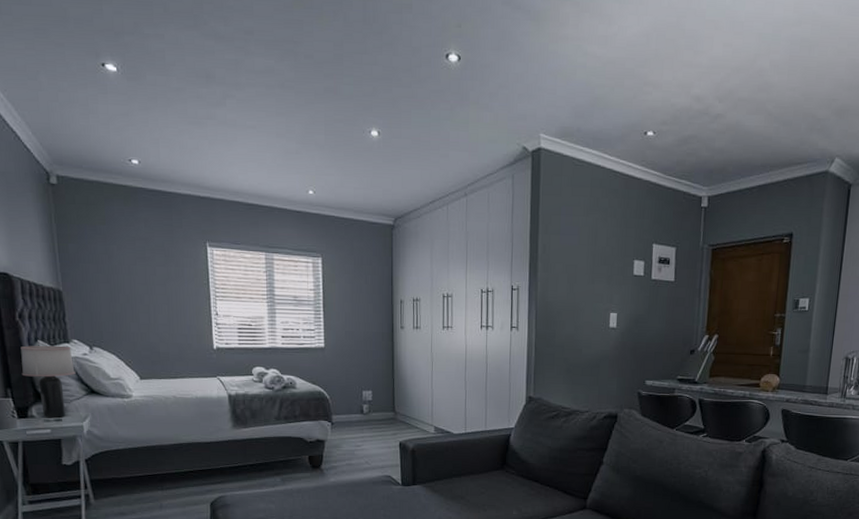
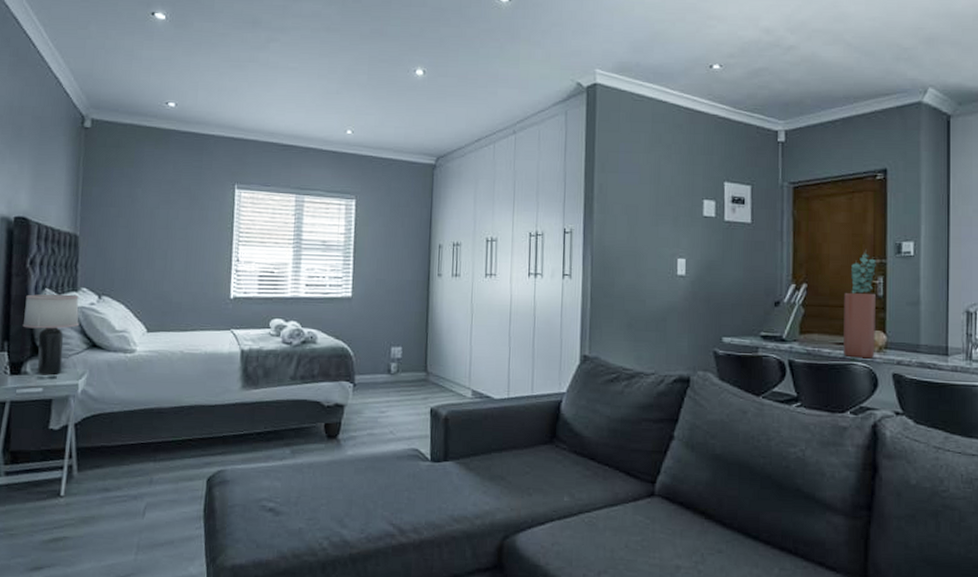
vase: none [744,304,777,397] -> present [843,248,876,359]

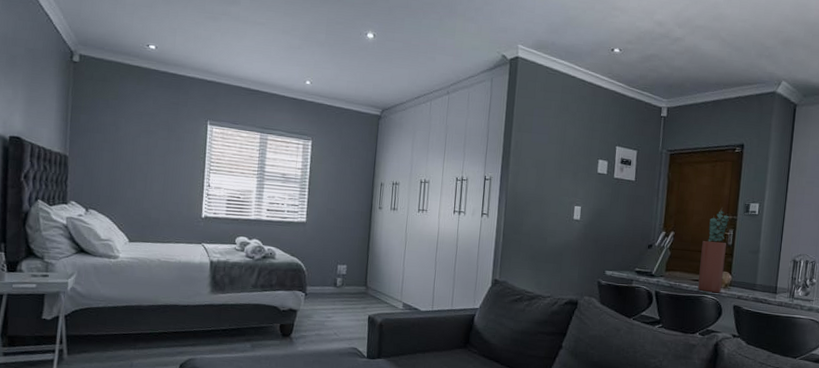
table lamp: present [22,294,80,376] -> none [17,204,69,274]

